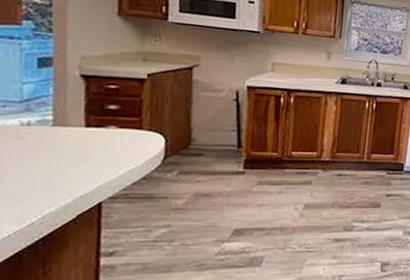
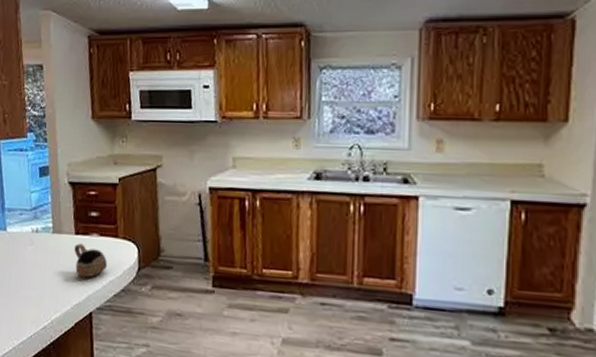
cup: none [82,135,126,169] -> present [74,243,107,278]

